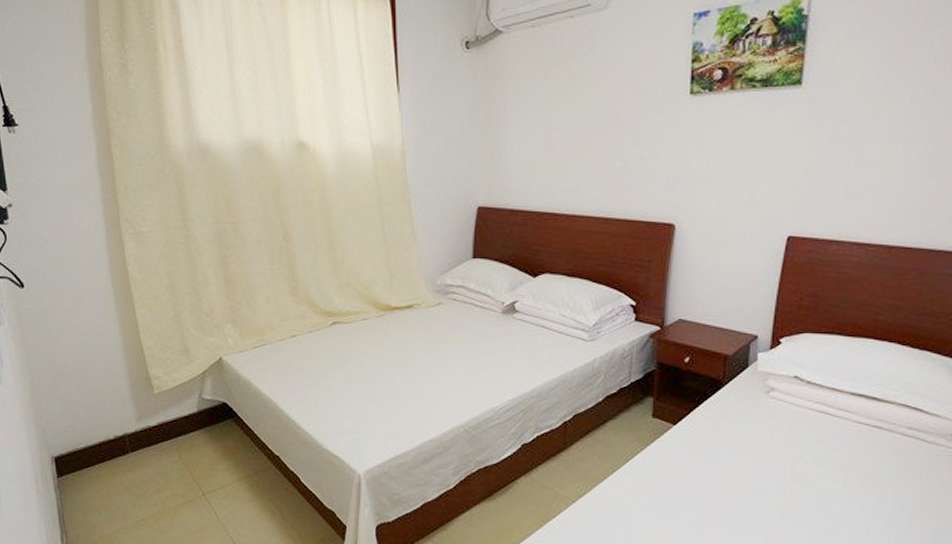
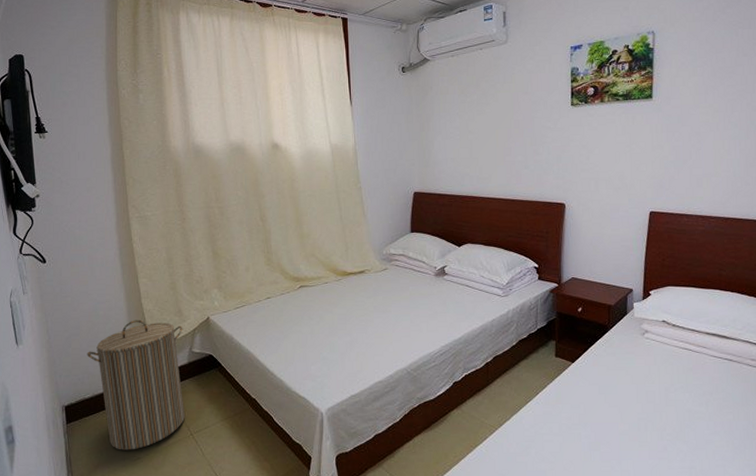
laundry hamper: none [77,358,195,510] -> present [87,320,185,450]

